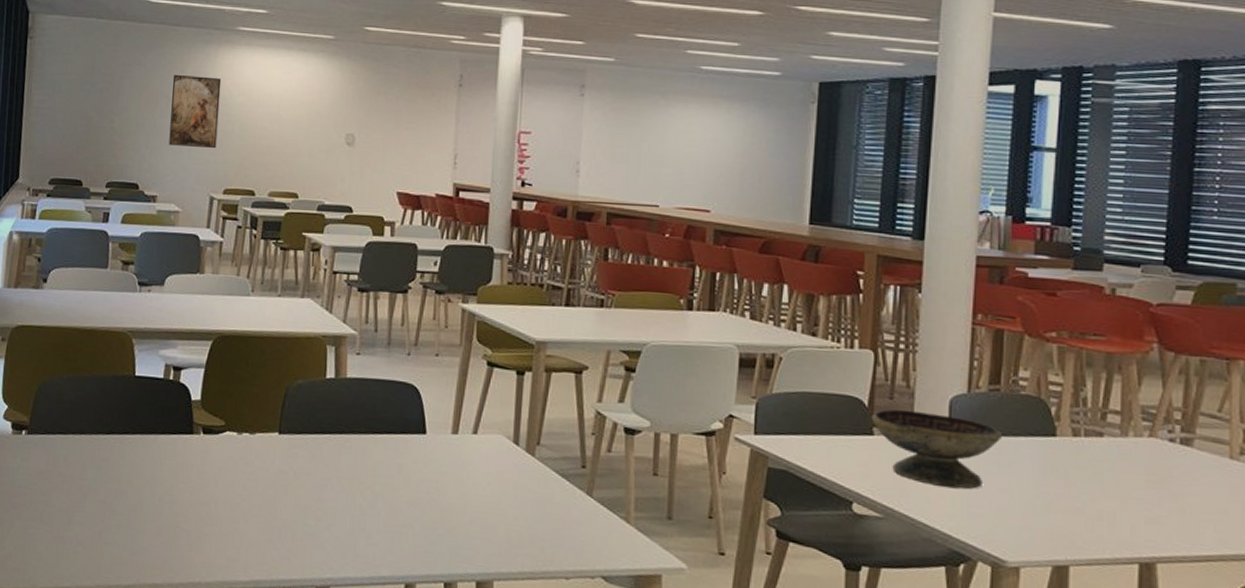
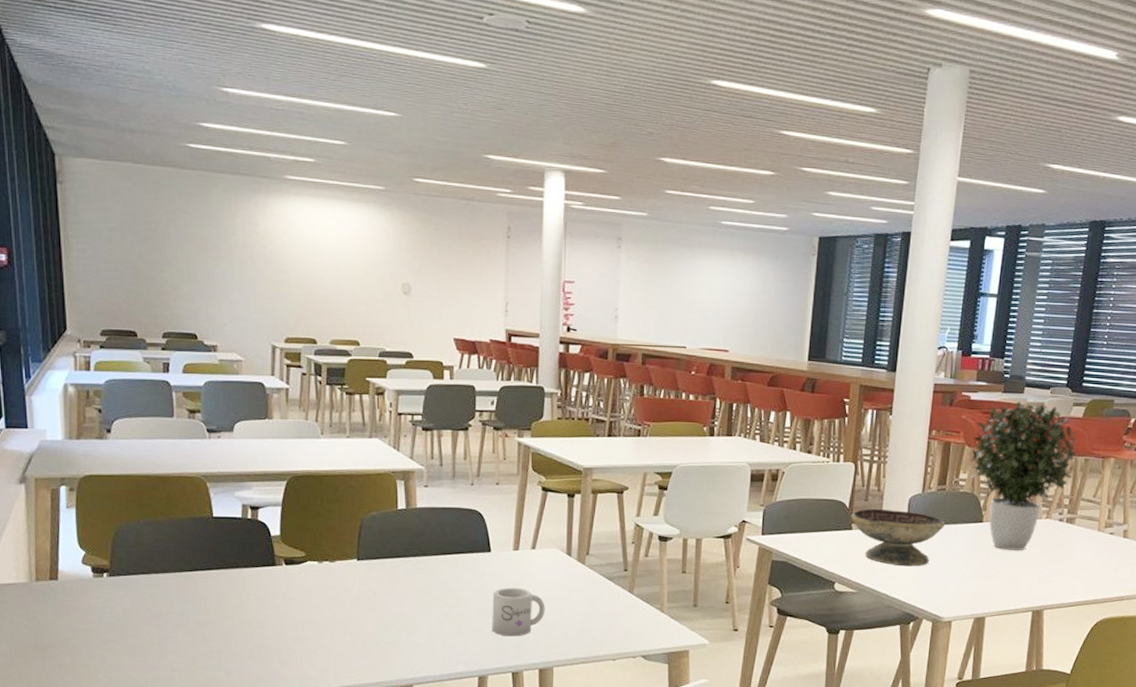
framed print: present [169,74,222,149] -> none [222,223,274,299]
mug: none [423,477,487,539] -> present [492,587,545,637]
potted plant: none [1033,280,1190,478] -> present [970,400,1078,550]

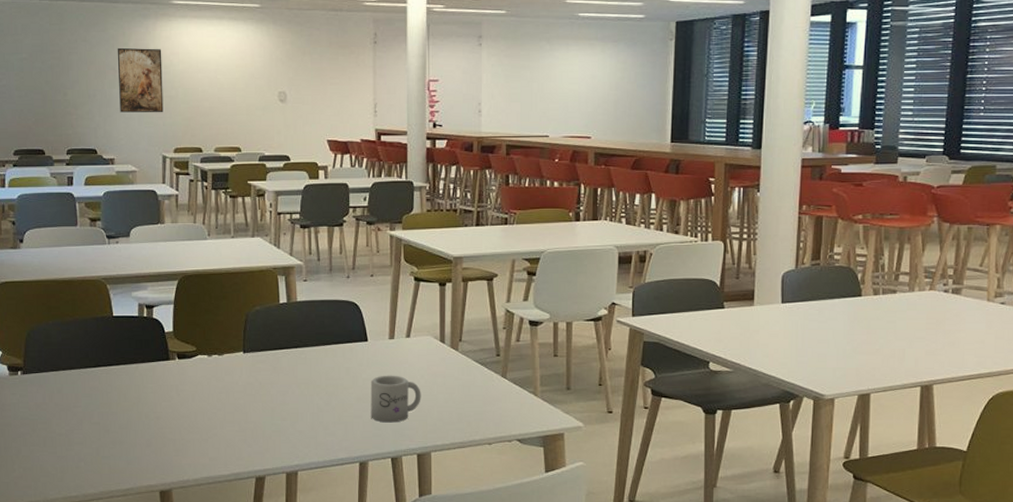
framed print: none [222,223,274,299] -> present [117,47,164,113]
decorative bowl: present [851,508,945,567] -> none [723,286,821,344]
potted plant: present [970,400,1078,550] -> none [845,171,960,324]

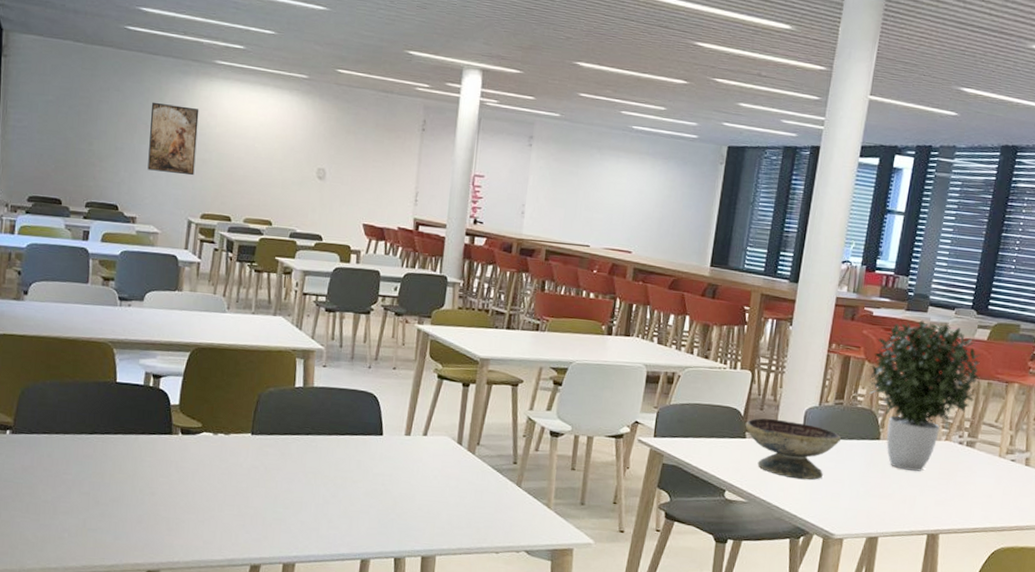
mug: present [370,375,421,423] -> none [377,472,433,522]
decorative bowl: none [723,286,821,344] -> present [745,418,841,480]
potted plant: none [845,171,960,324] -> present [869,319,981,471]

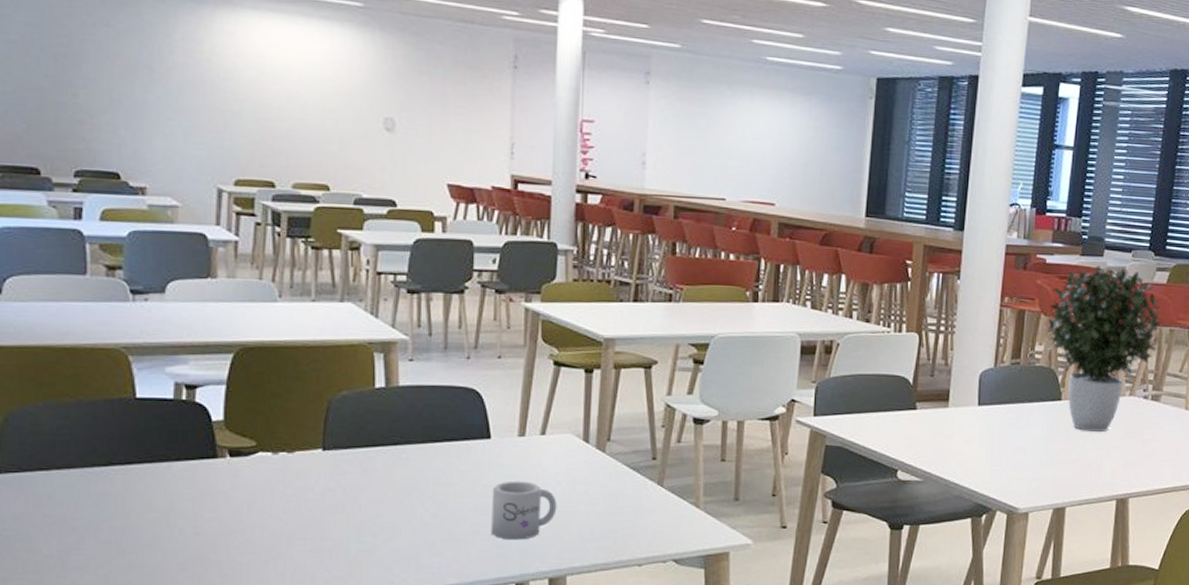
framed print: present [147,102,199,176] -> none [155,39,222,132]
mug: none [377,472,433,522] -> present [491,481,557,540]
decorative bowl: present [745,418,841,480] -> none [915,385,1020,451]

